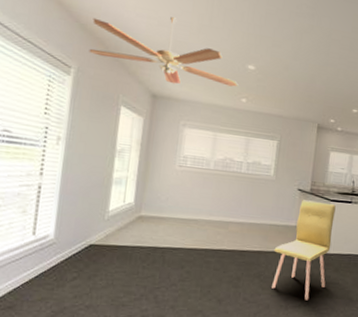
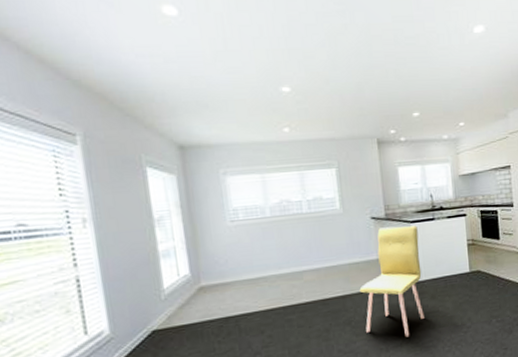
ceiling fan: present [89,17,239,87] -> none [85,49,276,129]

